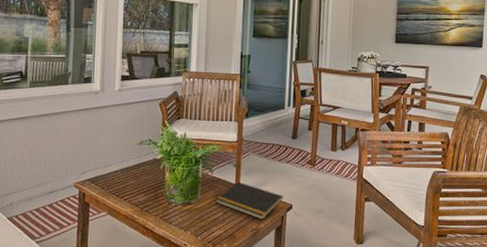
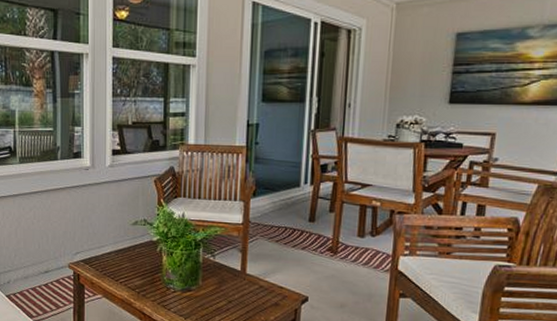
notepad: present [215,181,283,220] -> none [218,268,297,312]

